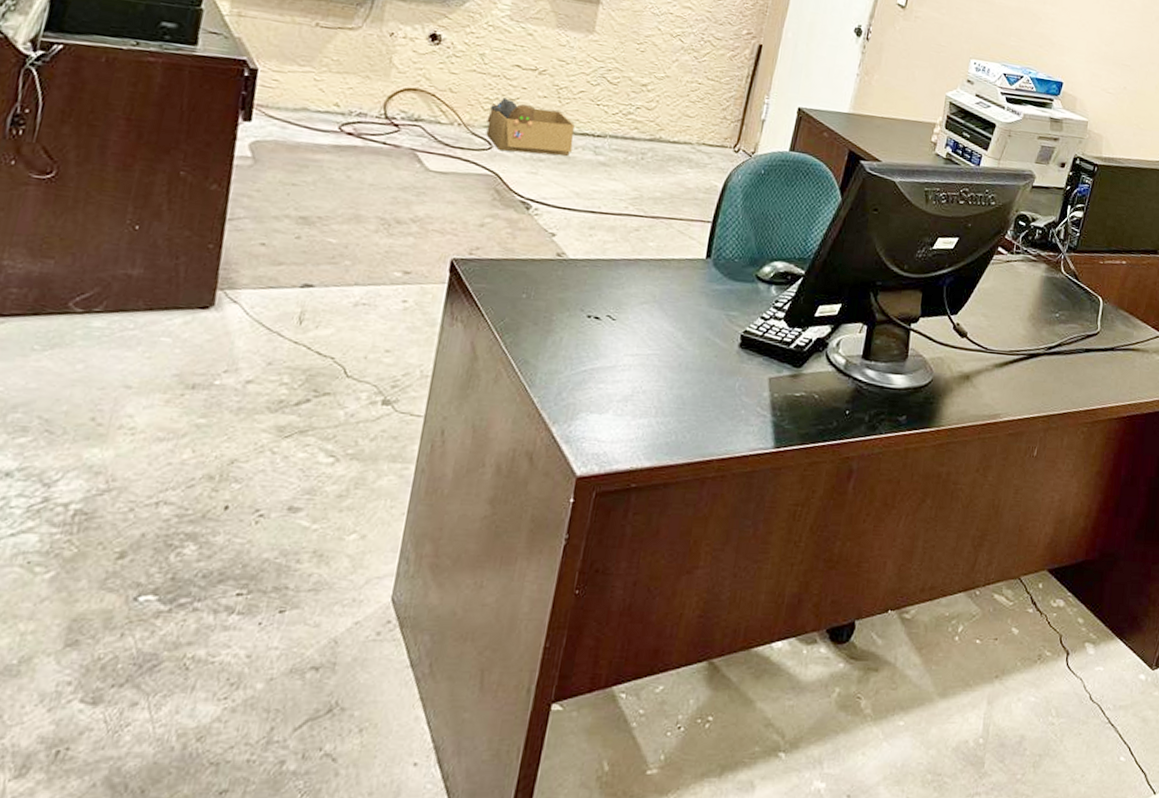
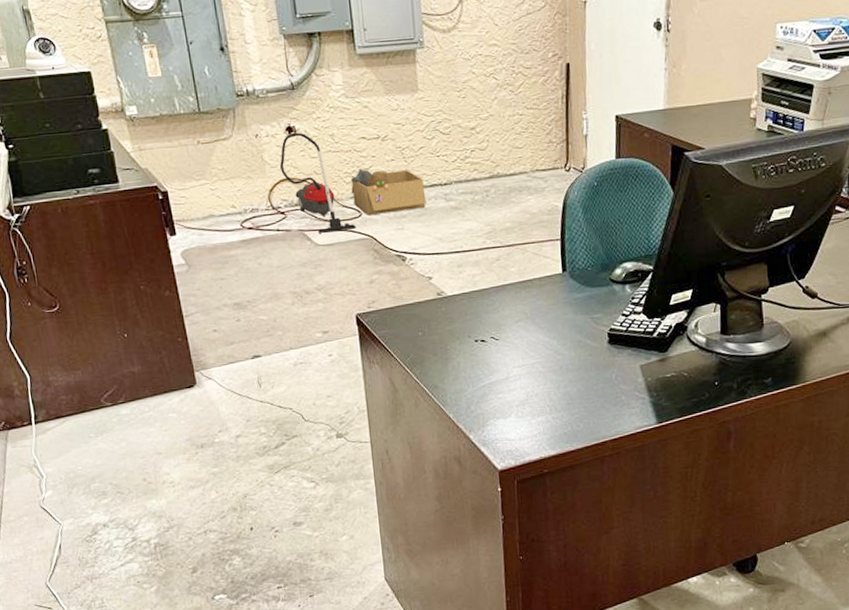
vacuum cleaner: none [408,41,482,161] -> present [279,132,356,233]

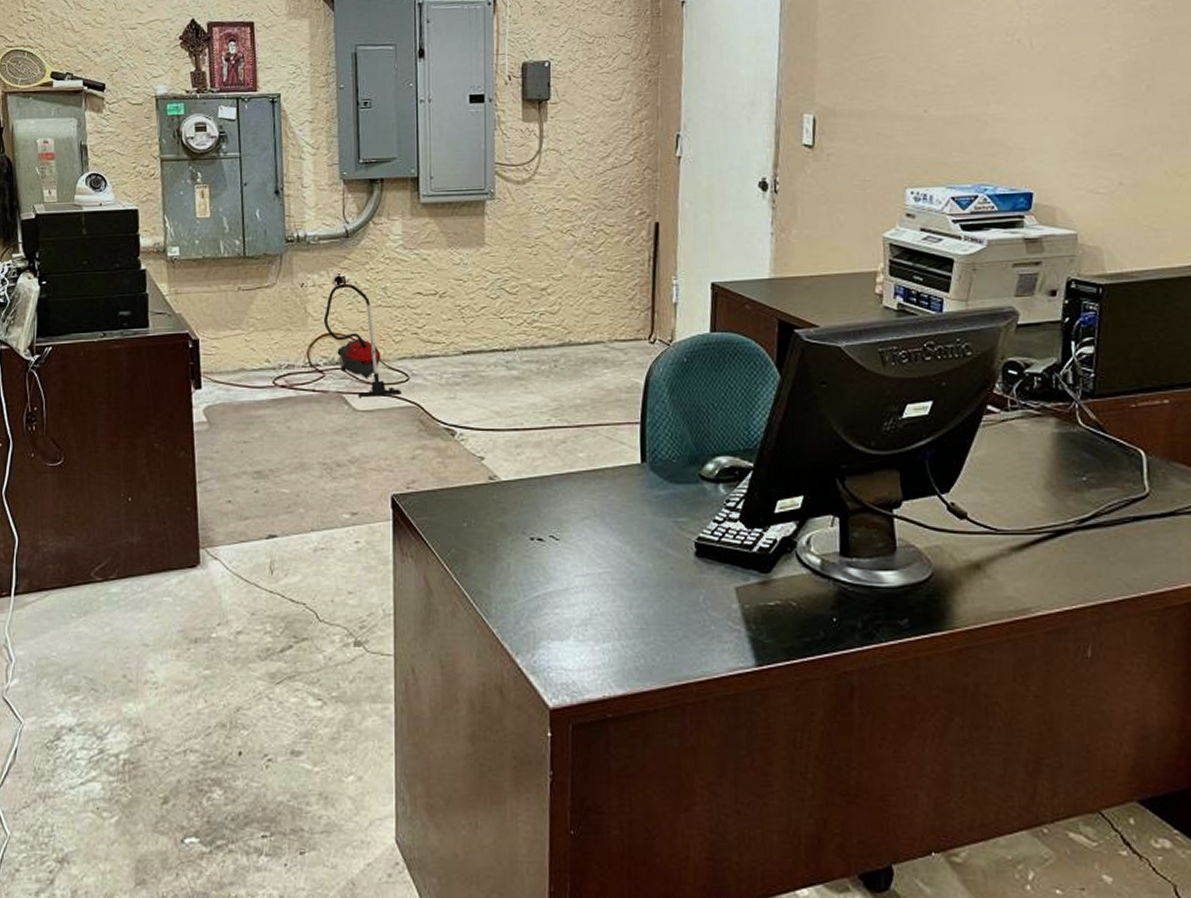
cardboard box: present [351,169,427,216] -> none [400,327,485,381]

